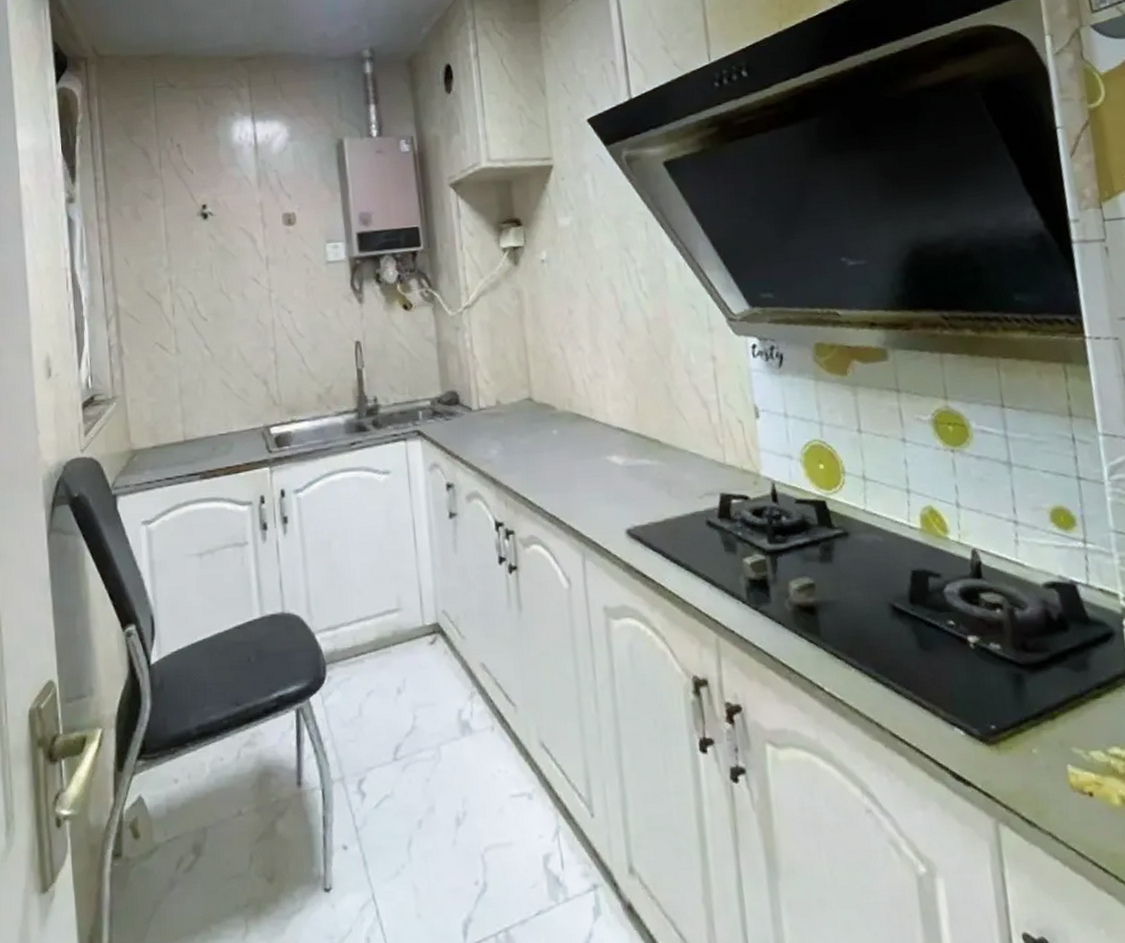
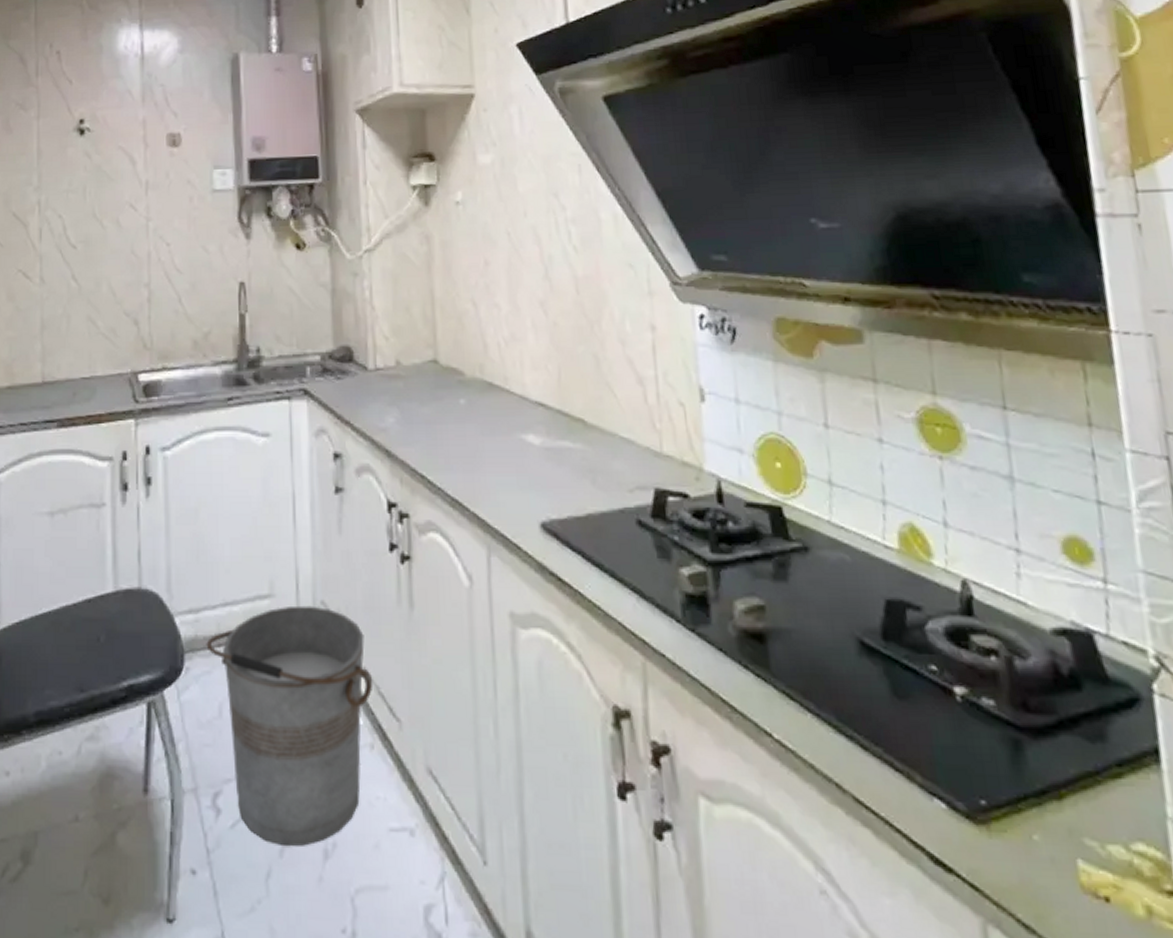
bucket: none [344,615,491,818] -> present [206,605,373,846]

